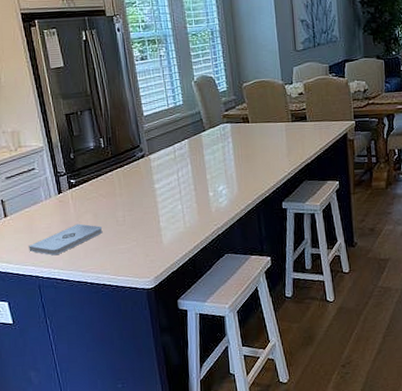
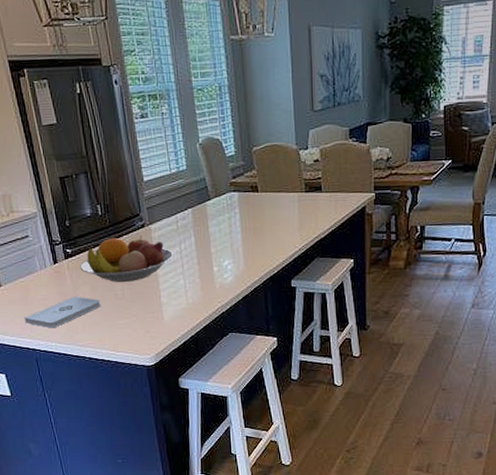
fruit bowl: none [83,164,172,209] -> present [80,235,174,282]

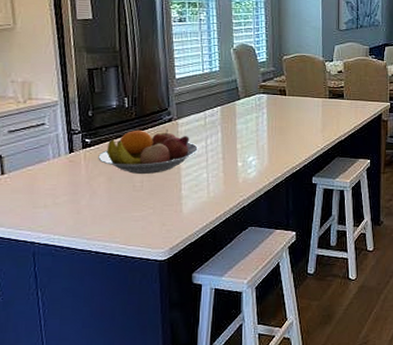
notepad: present [24,296,101,329] -> none [26,186,116,220]

